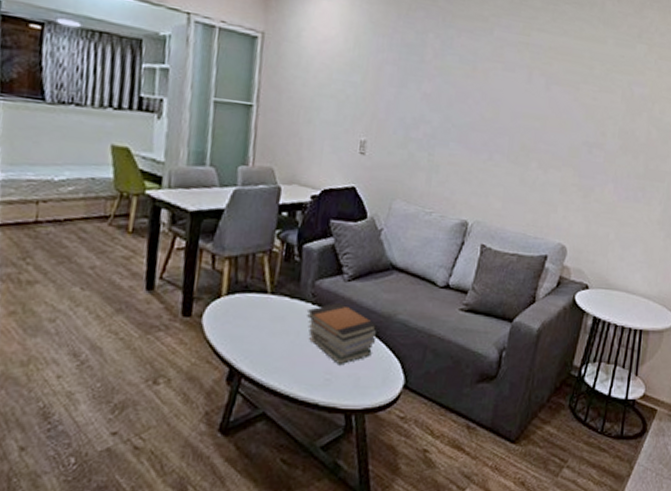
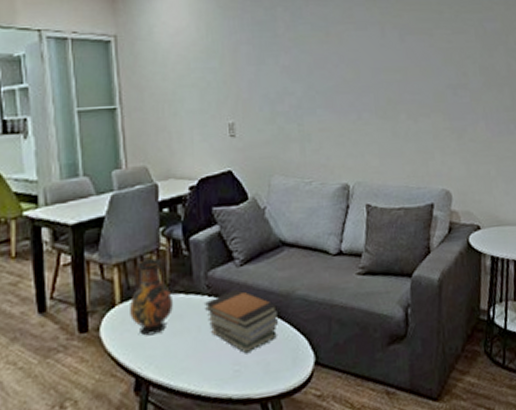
vase: none [234,258,278,331] -> present [130,258,173,336]

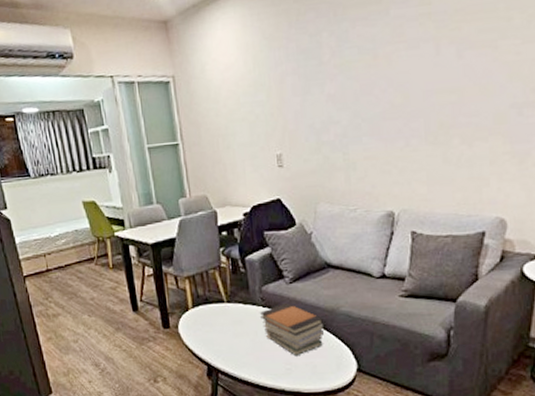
vase: present [130,258,173,336] -> none [200,273,234,335]

